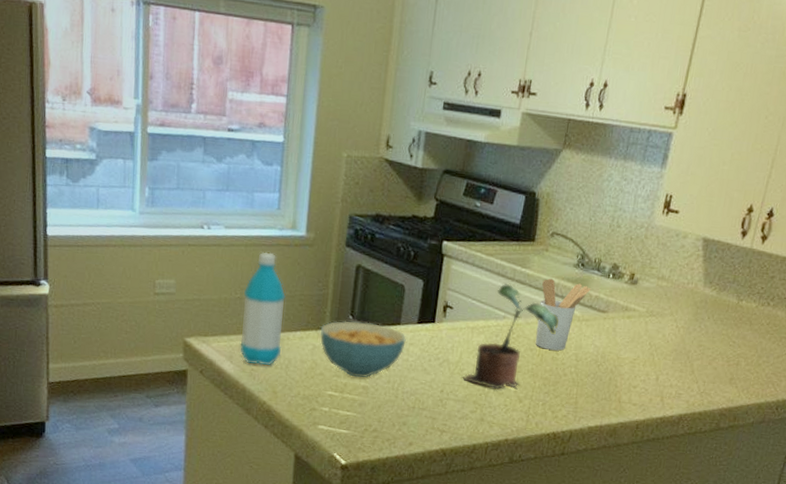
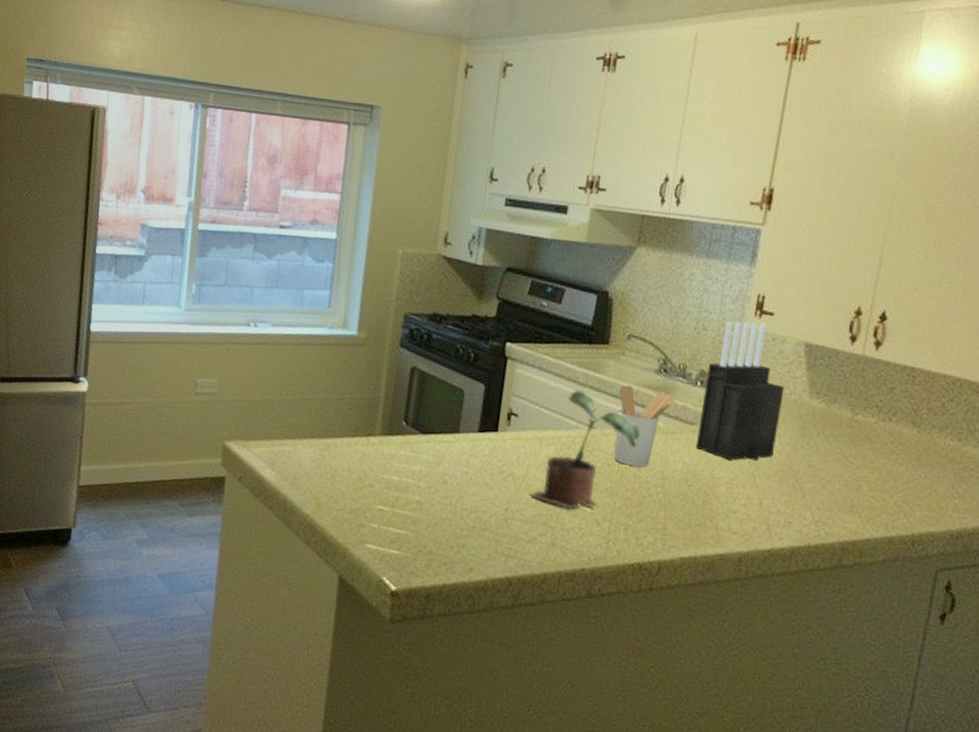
water bottle: present [239,252,286,366] -> none [282,351,334,475]
cereal bowl: present [320,320,406,378] -> none [370,427,466,492]
knife block: none [605,219,684,343] -> present [695,321,785,461]

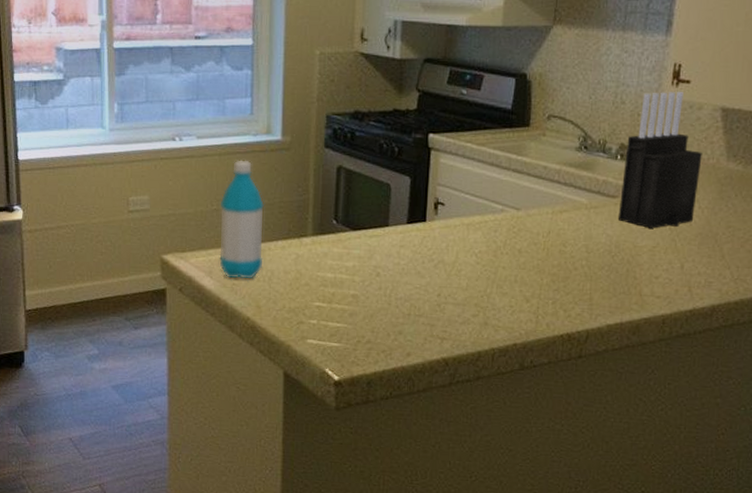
water bottle: none [282,351,334,475] -> present [219,160,264,279]
potted plant: present [530,389,640,510] -> none [460,173,563,290]
utensil holder: present [613,385,677,467] -> none [539,164,598,243]

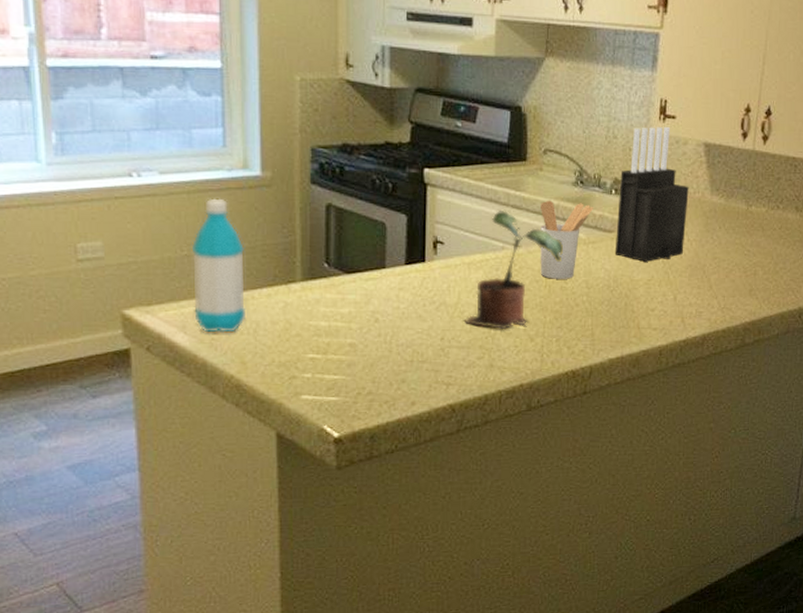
potted plant: none [460,173,563,290] -> present [463,209,563,330]
utensil holder: none [539,164,598,243] -> present [540,200,594,279]

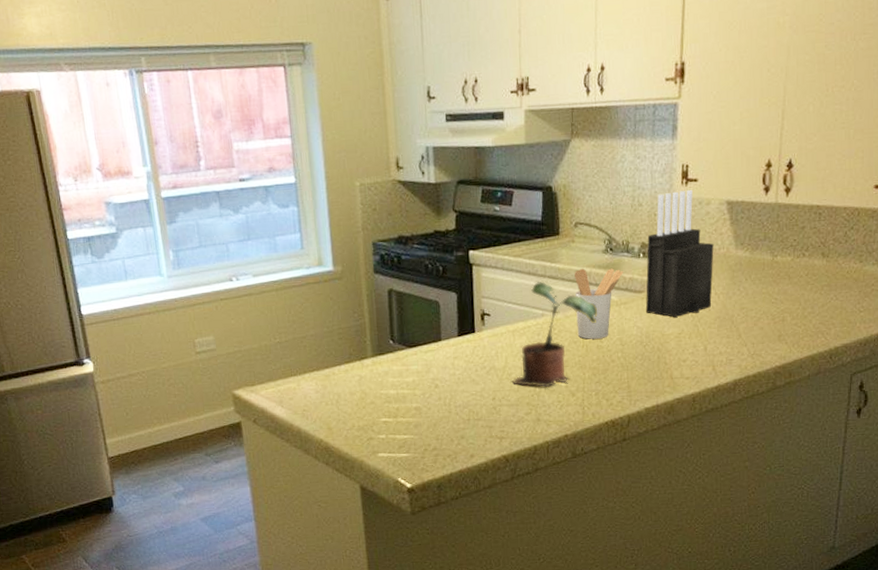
water bottle: present [191,198,247,333] -> none [282,292,330,405]

